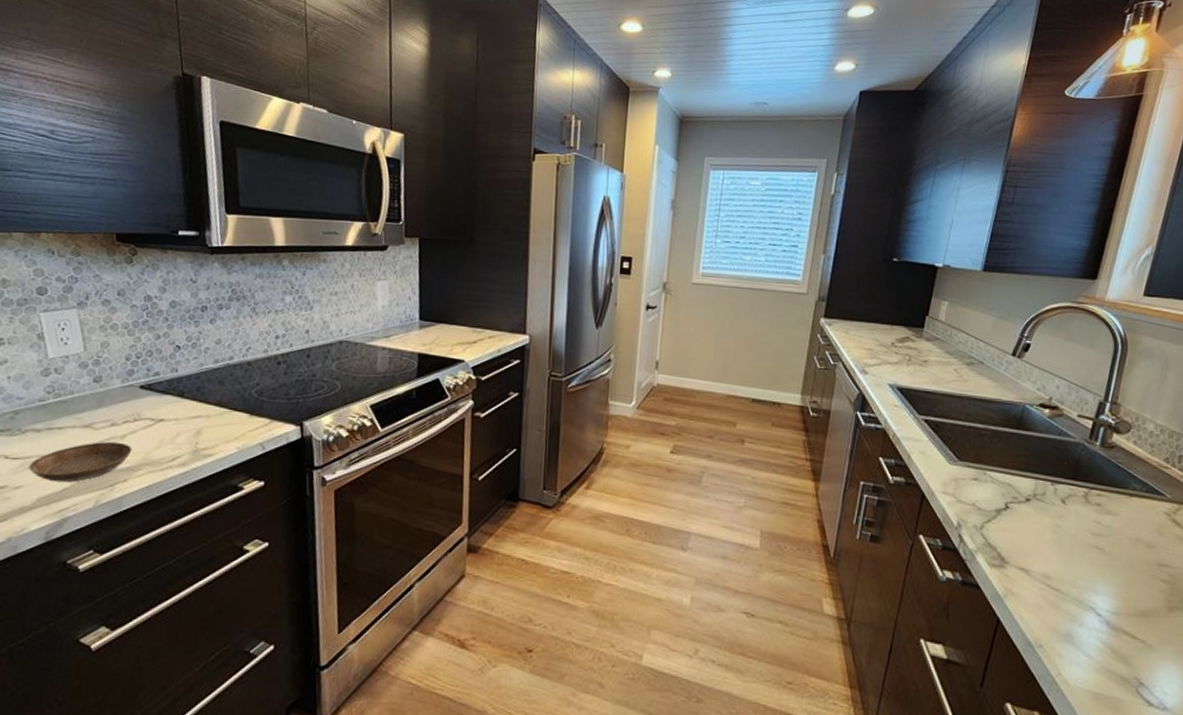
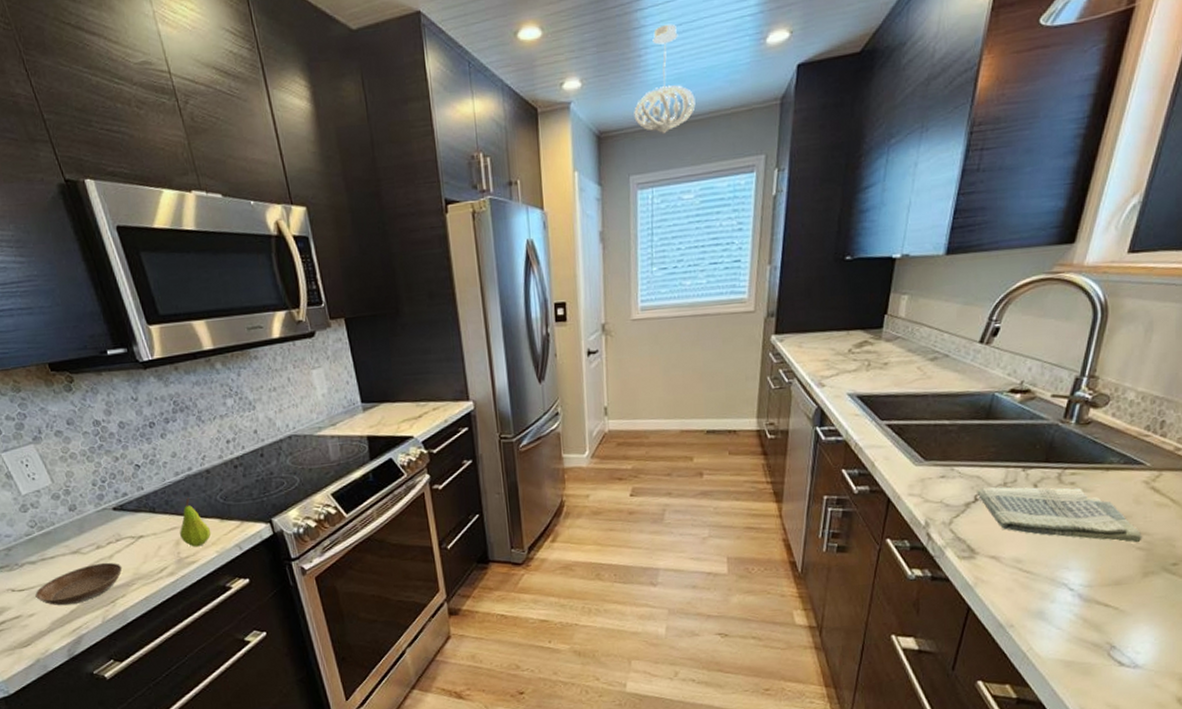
fruit: none [202,387,237,440] -> present [179,497,212,547]
pendant light: none [714,40,770,128] -> present [634,23,696,135]
dish towel: none [1008,495,1166,575] -> present [977,486,1142,543]

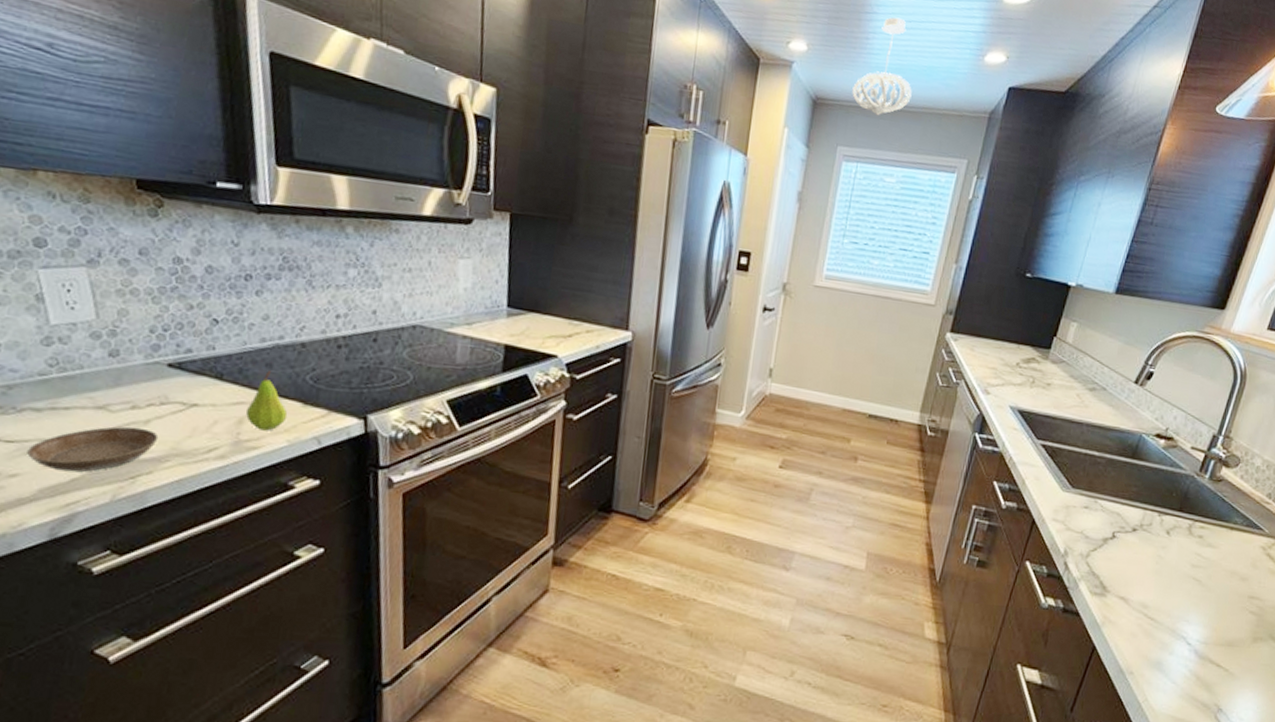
dish towel: present [977,486,1142,543] -> none [1115,525,1256,607]

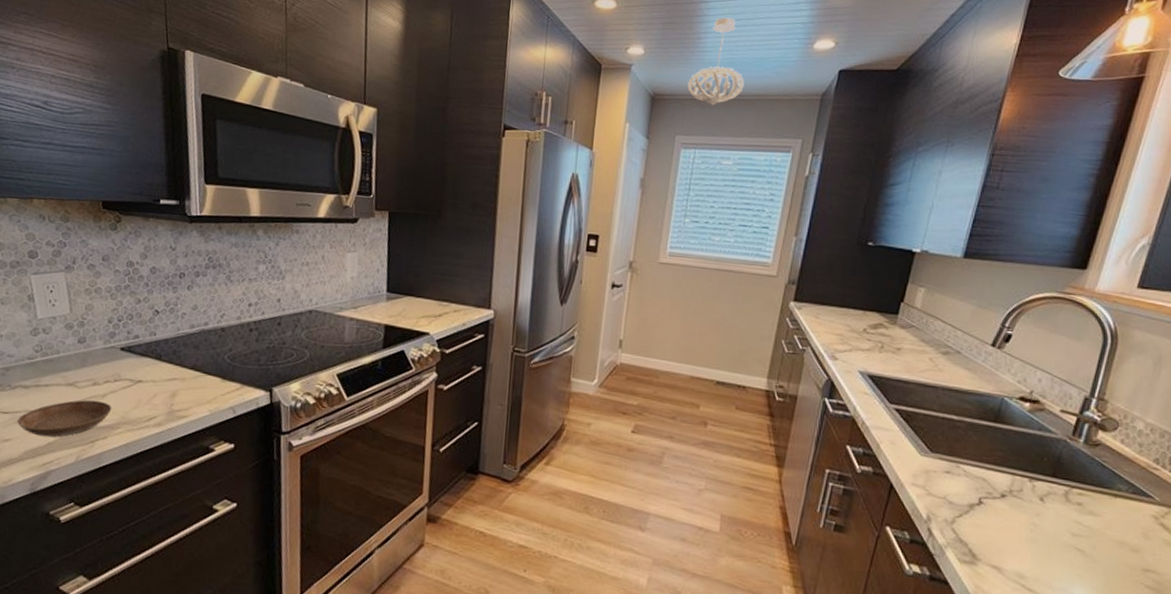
fruit: present [245,370,288,431] -> none [178,351,210,402]

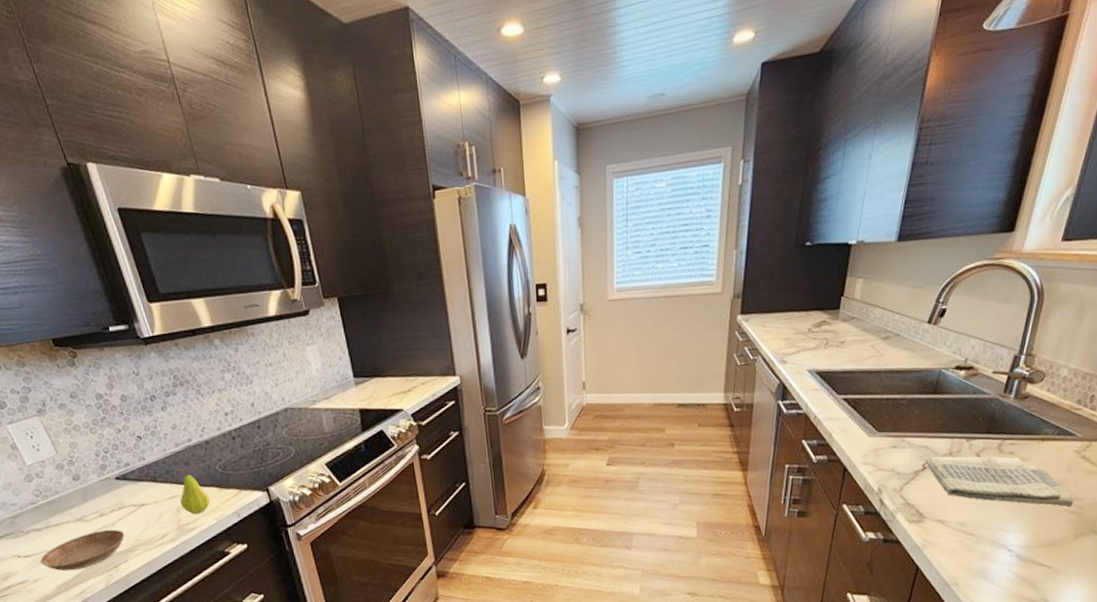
fruit: none [178,351,210,402] -> present [179,467,211,515]
pendant light: present [687,17,744,106] -> none [610,22,667,127]
dish towel: none [982,490,1151,581] -> present [925,456,1074,508]

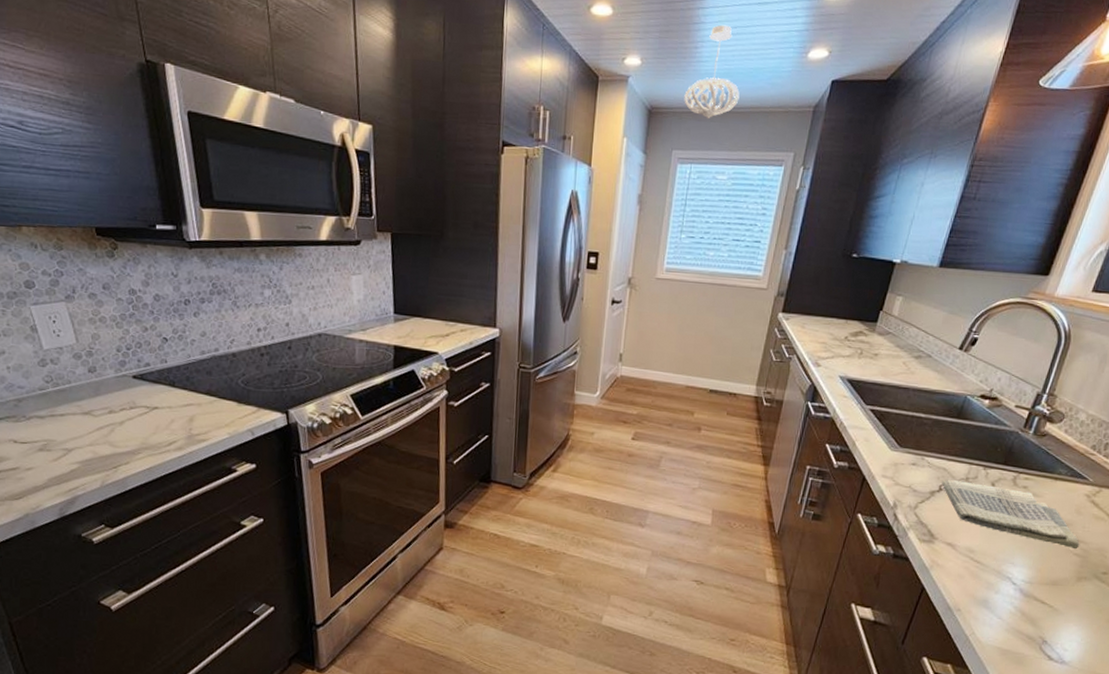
saucer: present [40,529,125,571] -> none [37,427,131,465]
fruit: present [179,467,211,515] -> none [194,377,227,426]
pendant light: none [610,22,667,127] -> present [684,25,740,119]

